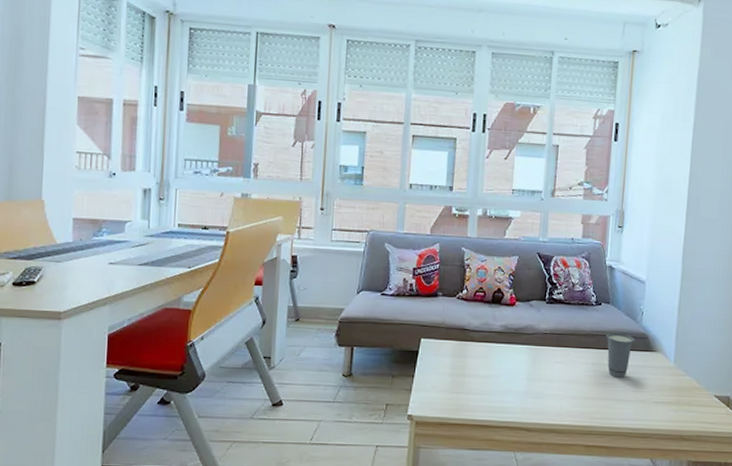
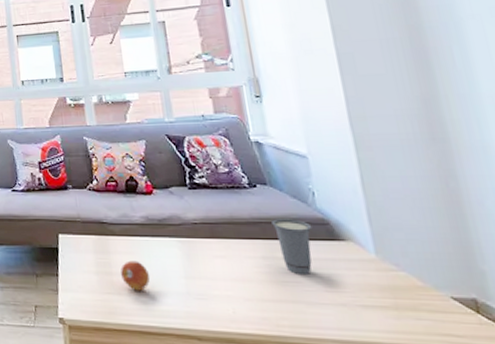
fruit: none [473,364,498,391] -> present [120,260,150,291]

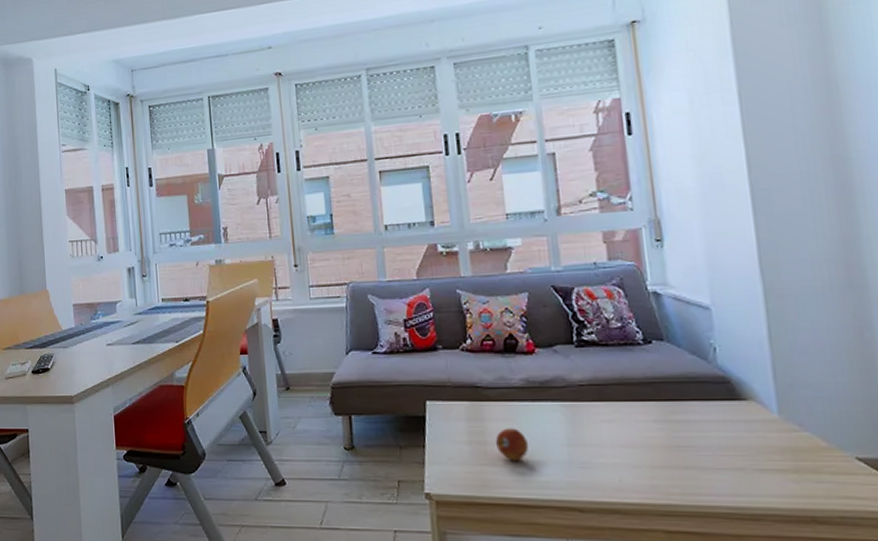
cup: present [270,219,312,276] -> none [665,378,711,439]

